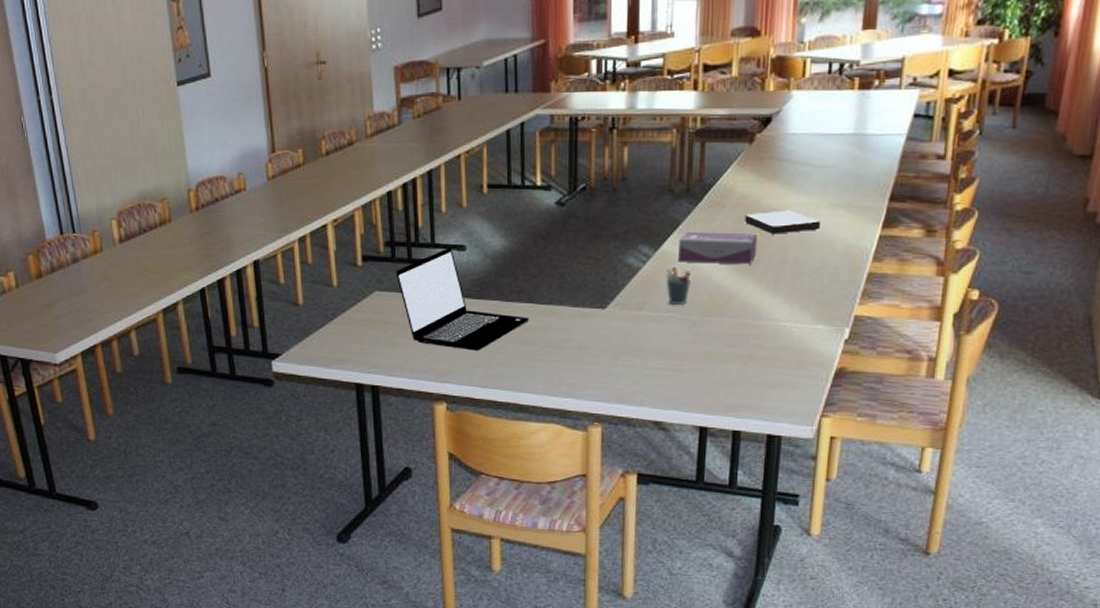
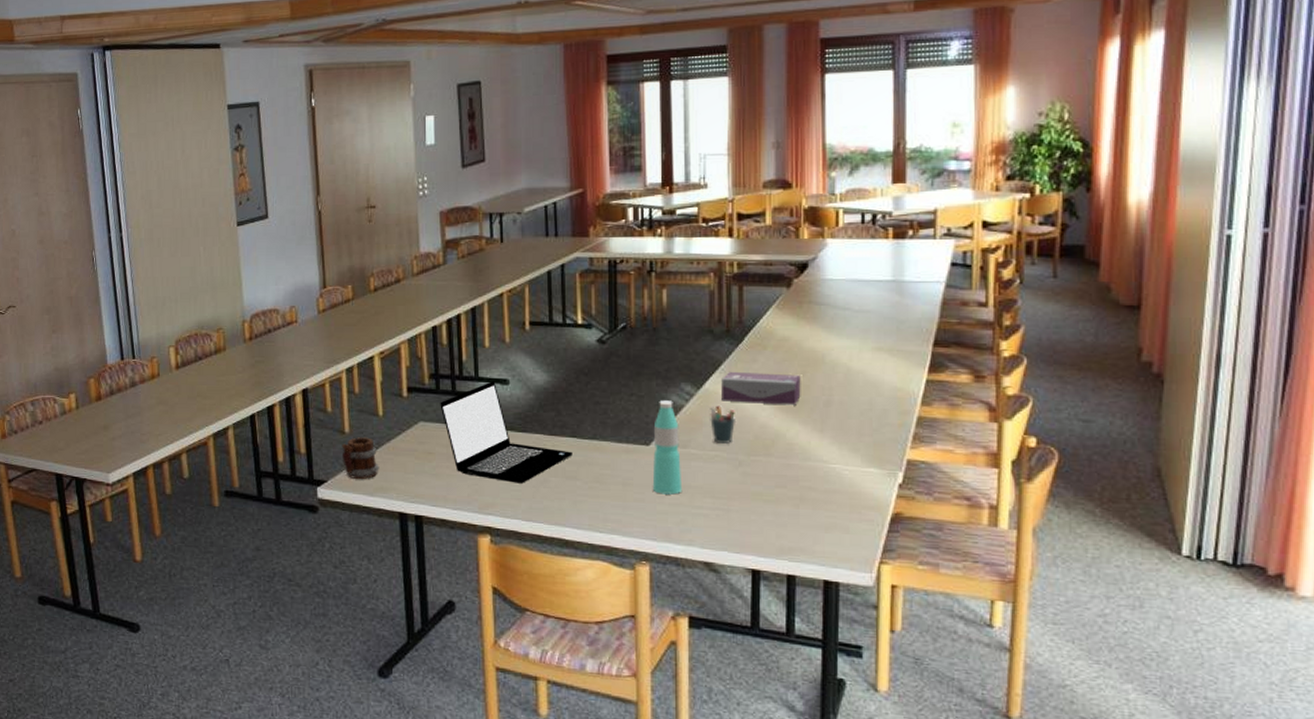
mug: none [296,309,335,351] -> present [341,437,380,479]
water bottle: none [607,263,636,357] -> present [652,400,683,495]
book: present [745,210,822,234] -> none [787,352,865,376]

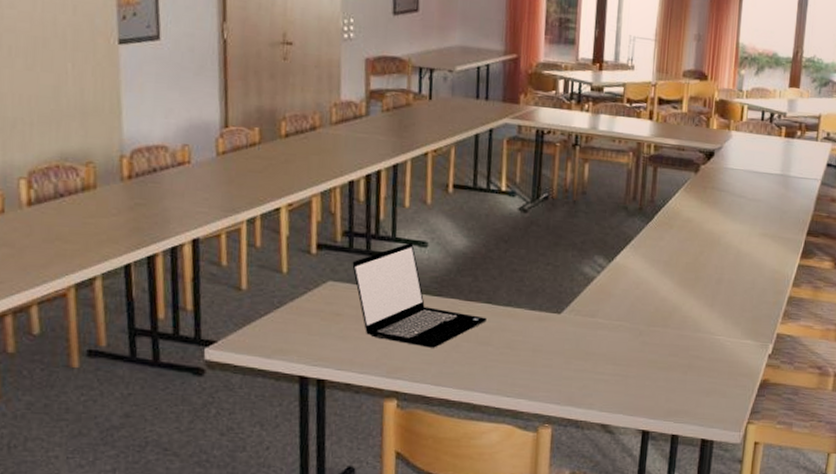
mug: present [341,437,380,479] -> none [236,295,280,340]
water bottle: present [652,400,683,495] -> none [560,271,590,361]
pen holder: present [710,405,737,445] -> none [617,278,641,316]
tissue box: present [721,371,801,406] -> none [629,246,699,282]

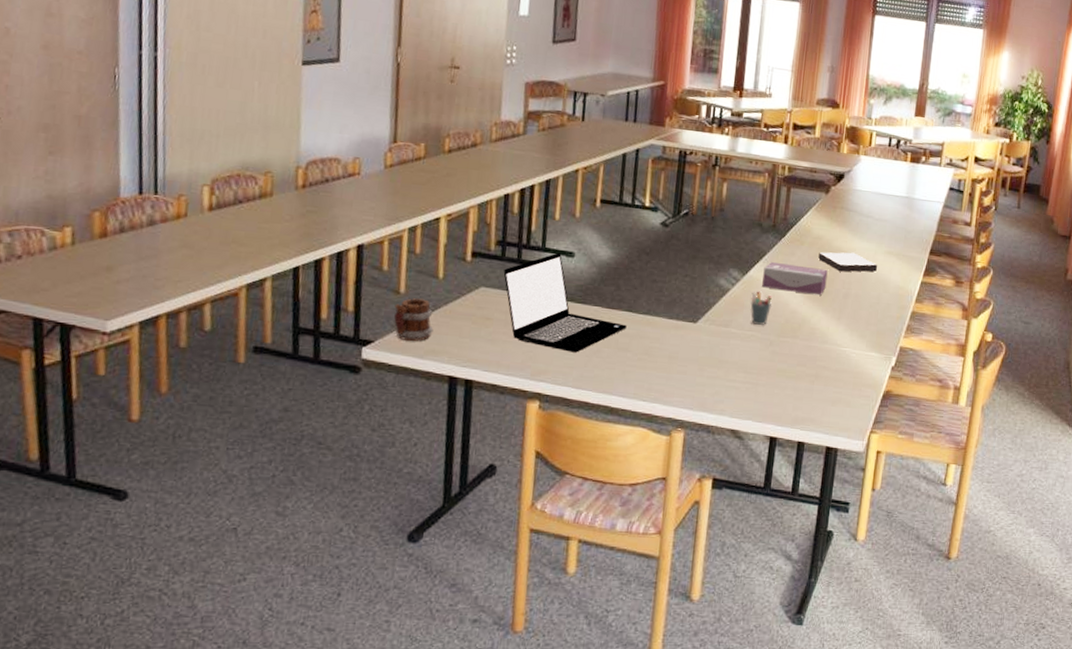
mug: none [236,295,280,340] -> present [393,298,434,341]
pen holder: none [617,278,641,316] -> present [750,291,772,326]
tissue box: none [629,246,699,282] -> present [762,261,828,296]
book: none [688,235,752,257] -> present [818,252,878,272]

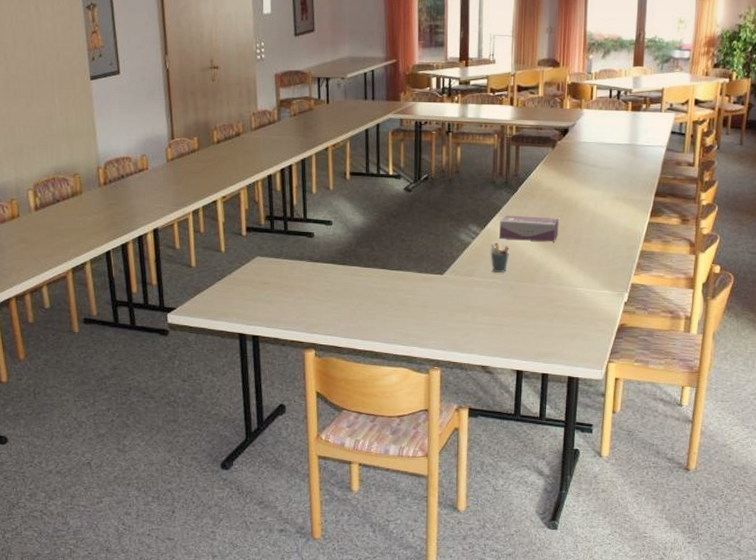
mug: present [393,298,434,341] -> none [189,270,222,306]
laptop: present [503,253,627,353] -> none [274,222,383,307]
book: present [818,252,878,272] -> none [549,200,606,219]

